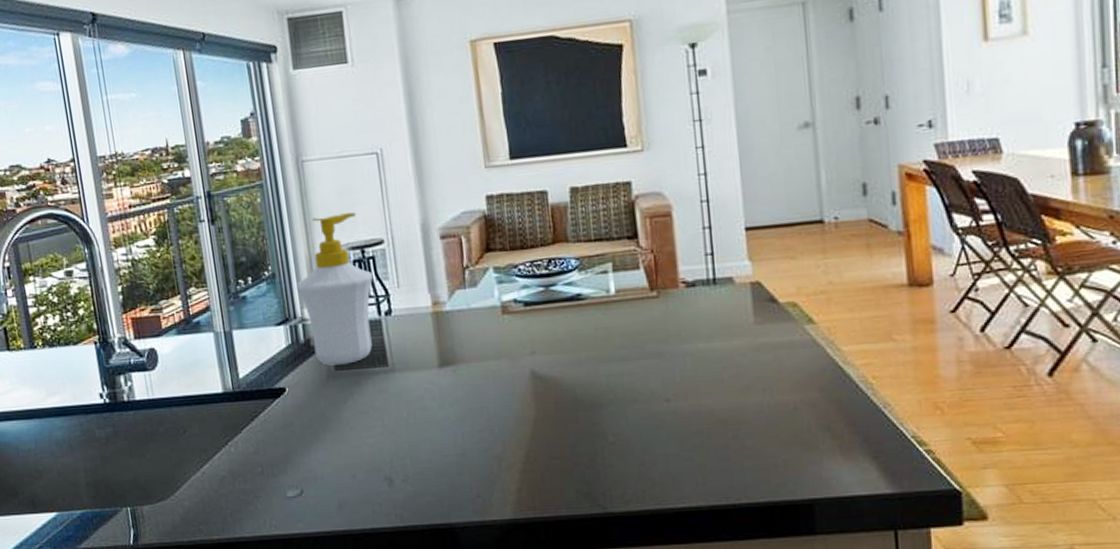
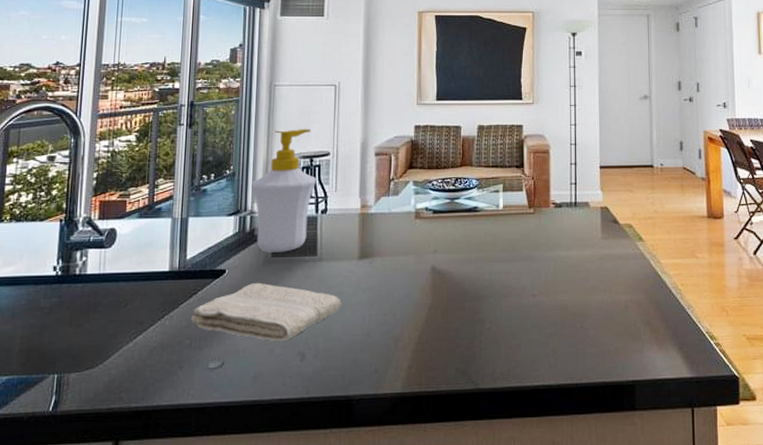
washcloth: none [256,400,427,466] -> present [190,282,341,341]

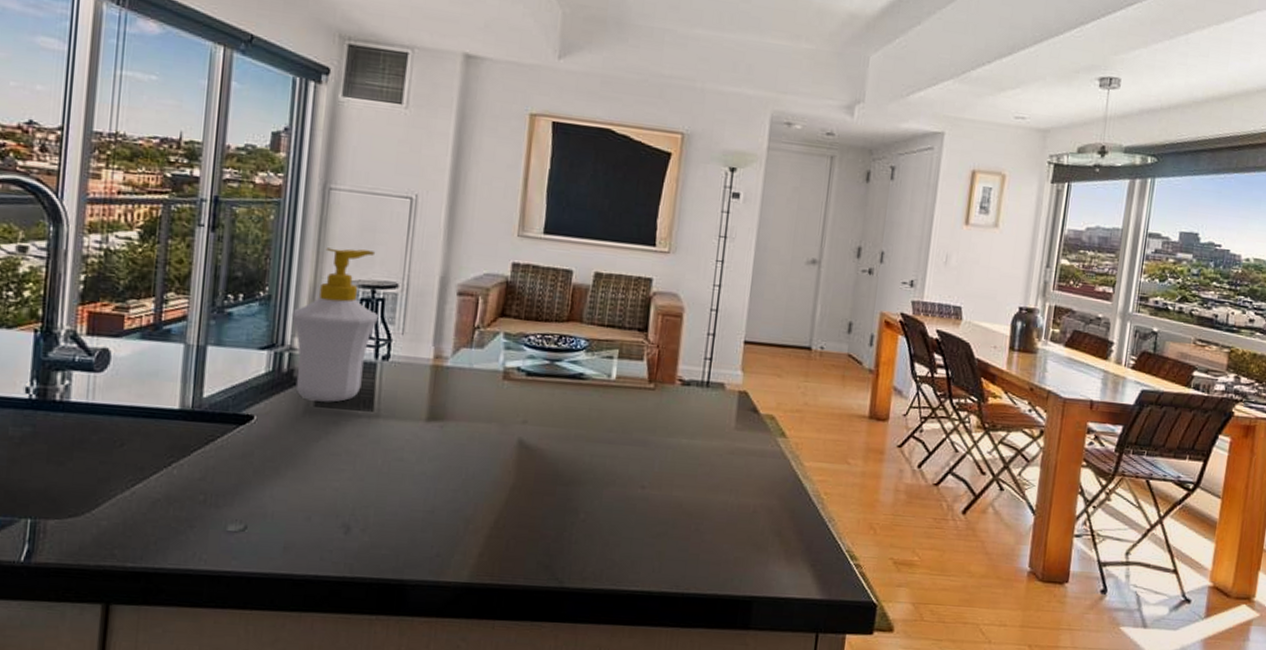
washcloth: present [190,282,341,341] -> none [205,435,401,508]

